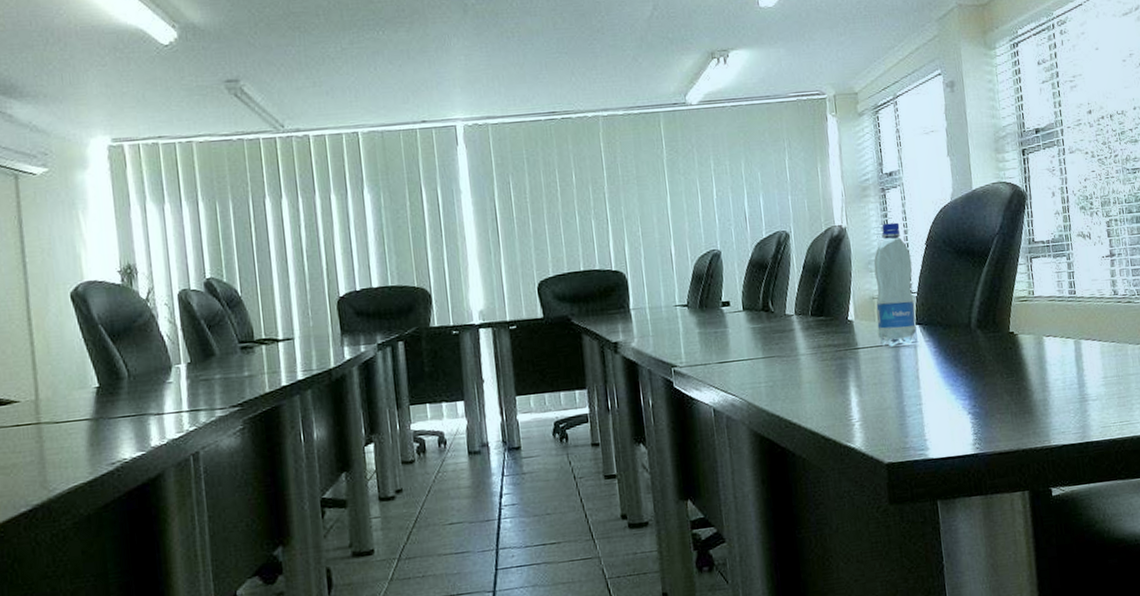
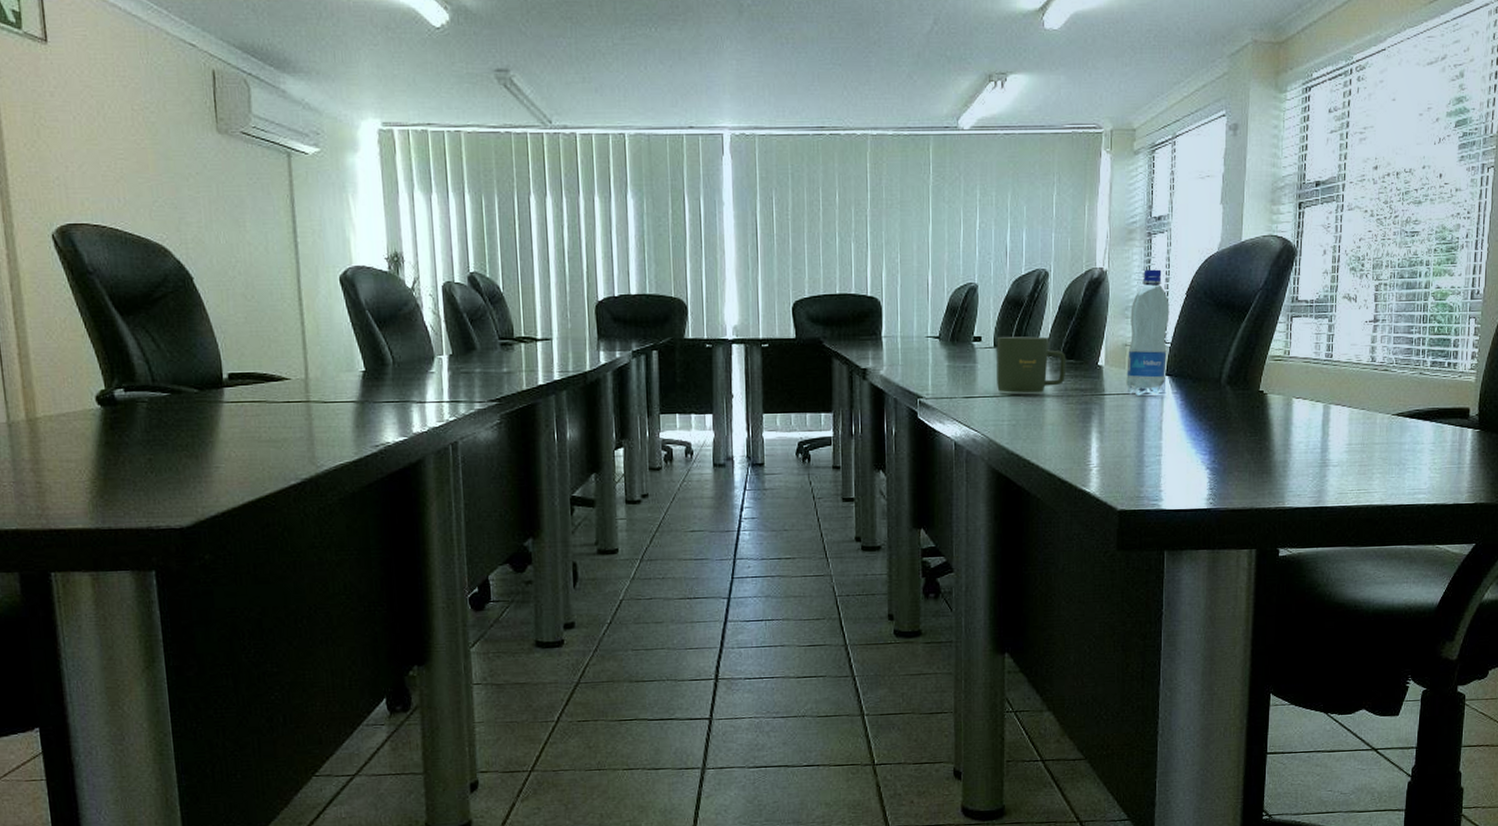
mug: none [745,297,817,357] -> present [996,336,1067,395]

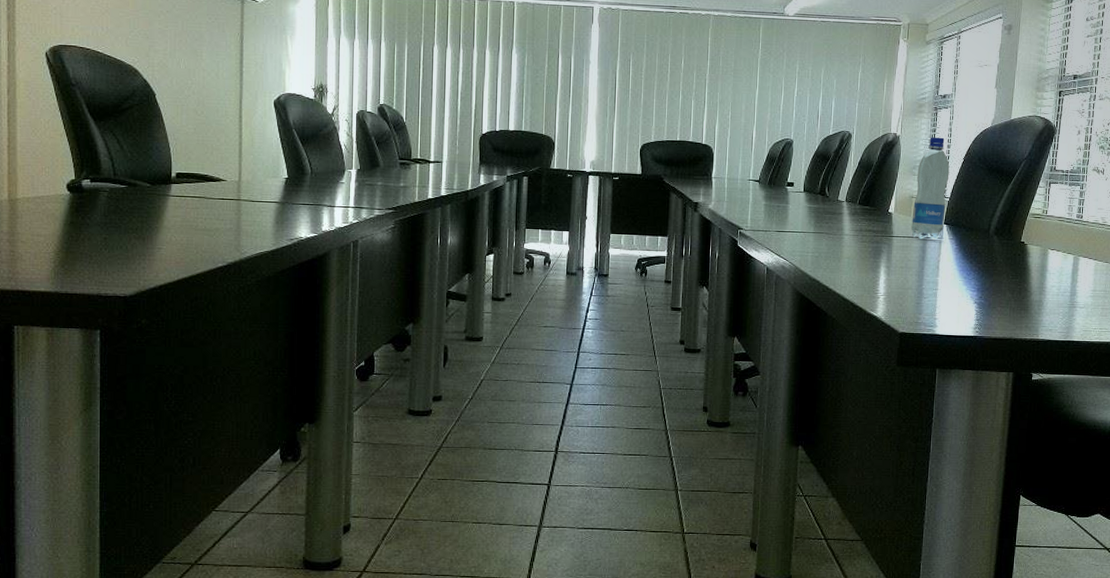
mug: present [996,336,1067,395] -> none [804,183,863,233]

